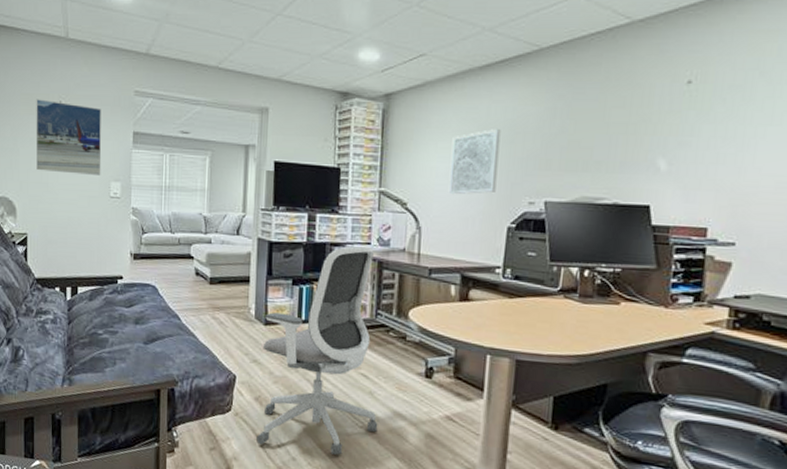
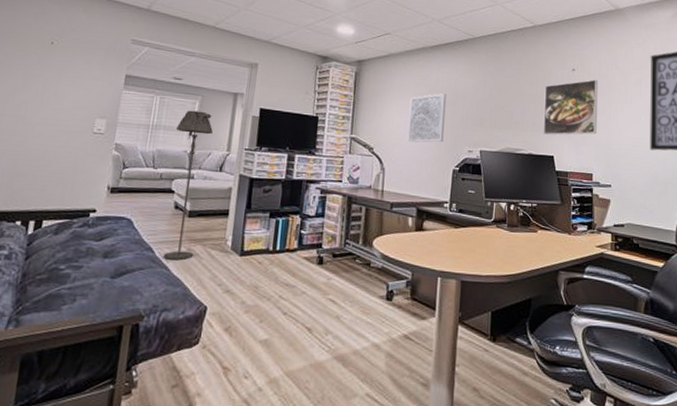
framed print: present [35,99,102,175] -> none [14,38,95,112]
floor lamp: none [189,167,226,328] -> present [163,110,213,260]
office chair: present [256,245,378,455] -> none [223,183,344,381]
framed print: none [635,94,729,177] -> present [543,79,598,135]

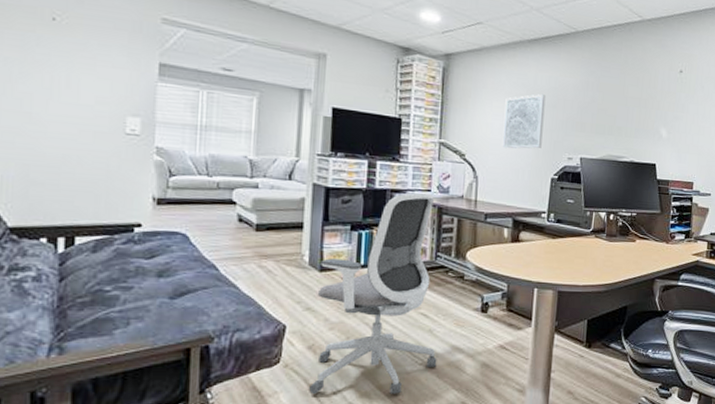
floor lamp: present [163,110,213,260] -> none [230,108,277,278]
office chair: none [223,183,344,381] -> present [309,192,437,395]
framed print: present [543,79,598,135] -> none [646,82,706,142]

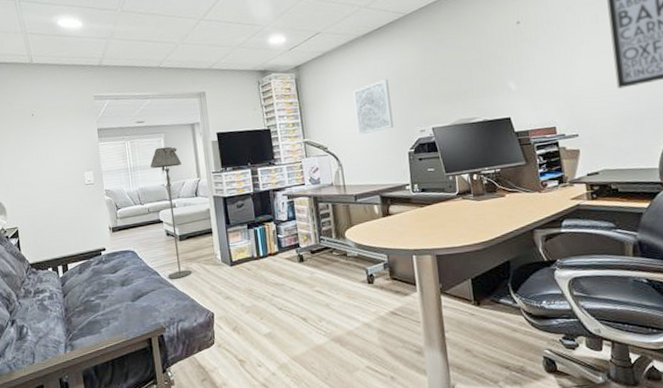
floor lamp: none [230,108,277,278] -> present [150,146,192,279]
office chair: present [309,192,437,395] -> none [230,186,338,368]

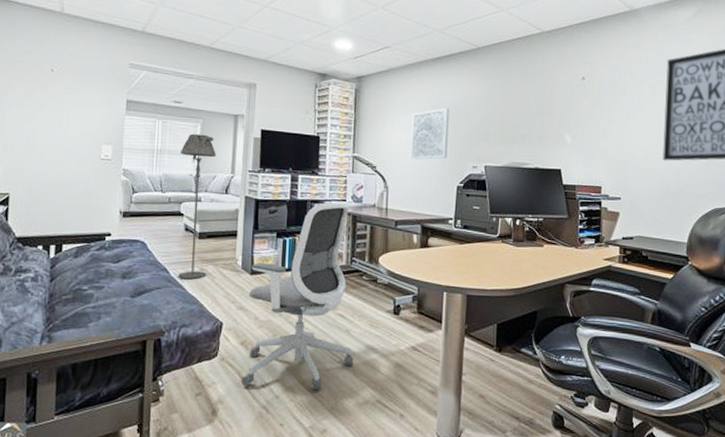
office chair: none [230,186,338,368] -> present [242,202,354,390]

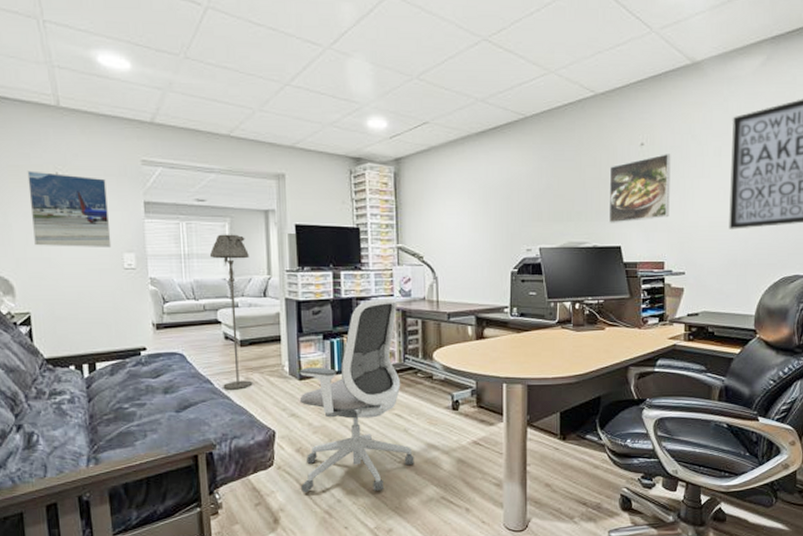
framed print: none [23,66,95,139] -> present [27,170,112,247]
wall art: present [410,108,450,160] -> none [458,188,499,247]
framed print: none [550,88,610,148] -> present [608,154,671,223]

